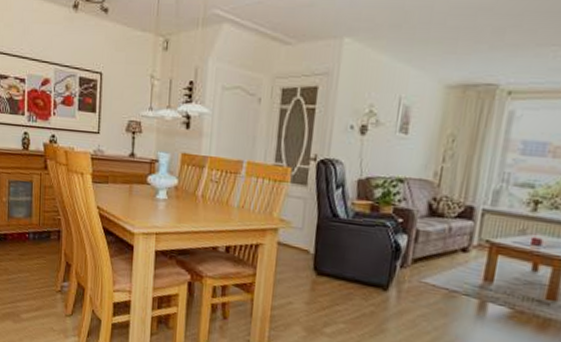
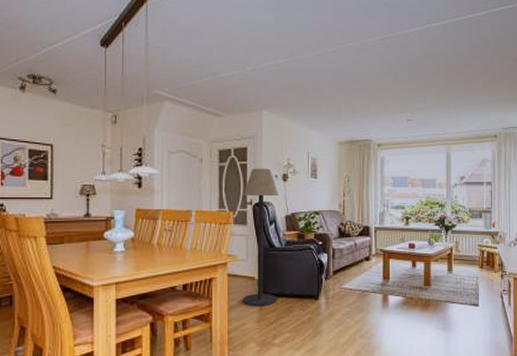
floor lamp: none [292,114,352,288] -> present [243,168,278,307]

